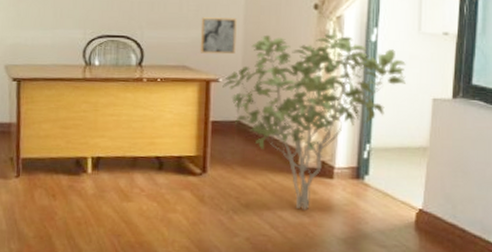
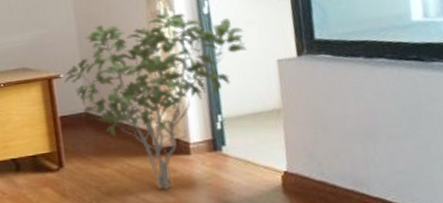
wall art: present [200,17,237,55] -> none [32,14,72,54]

